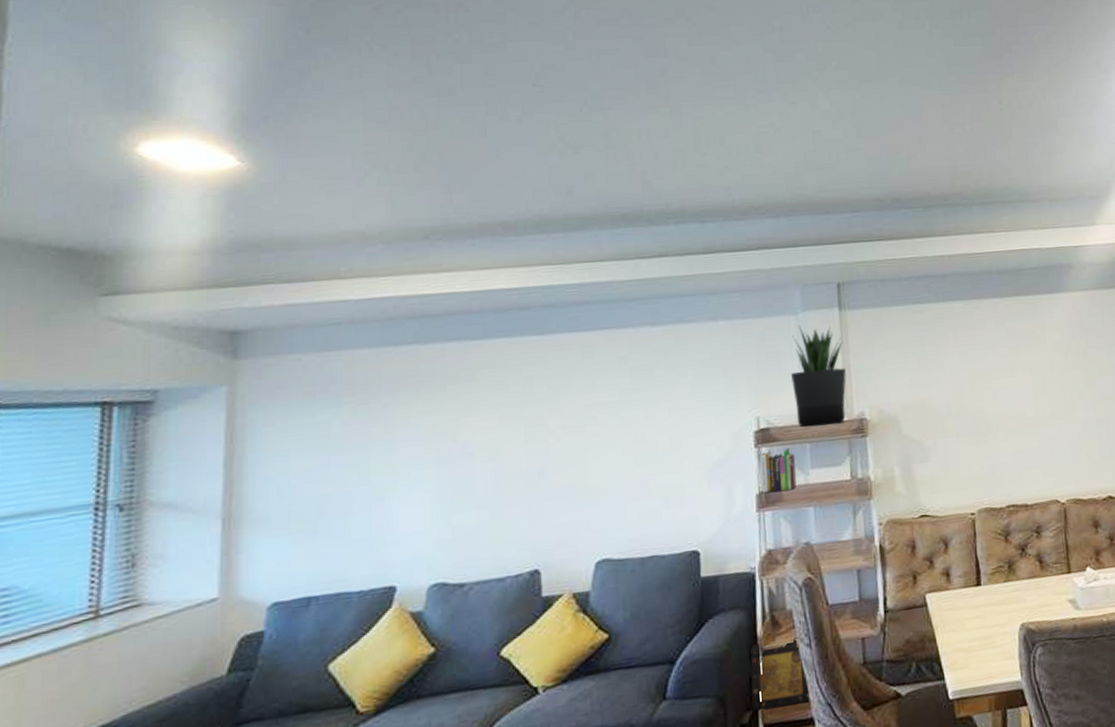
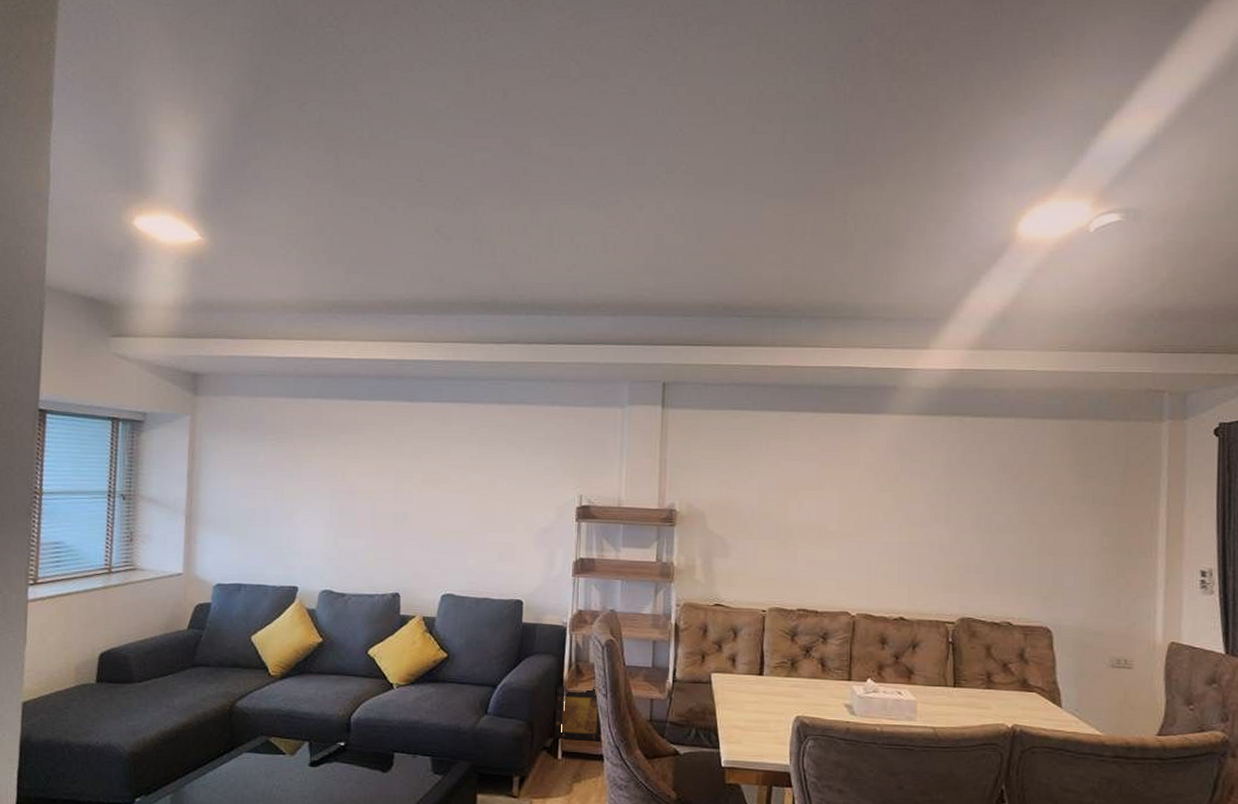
books: present [759,448,797,493] -> none [578,526,610,563]
planter: present [791,325,846,427] -> none [613,418,662,511]

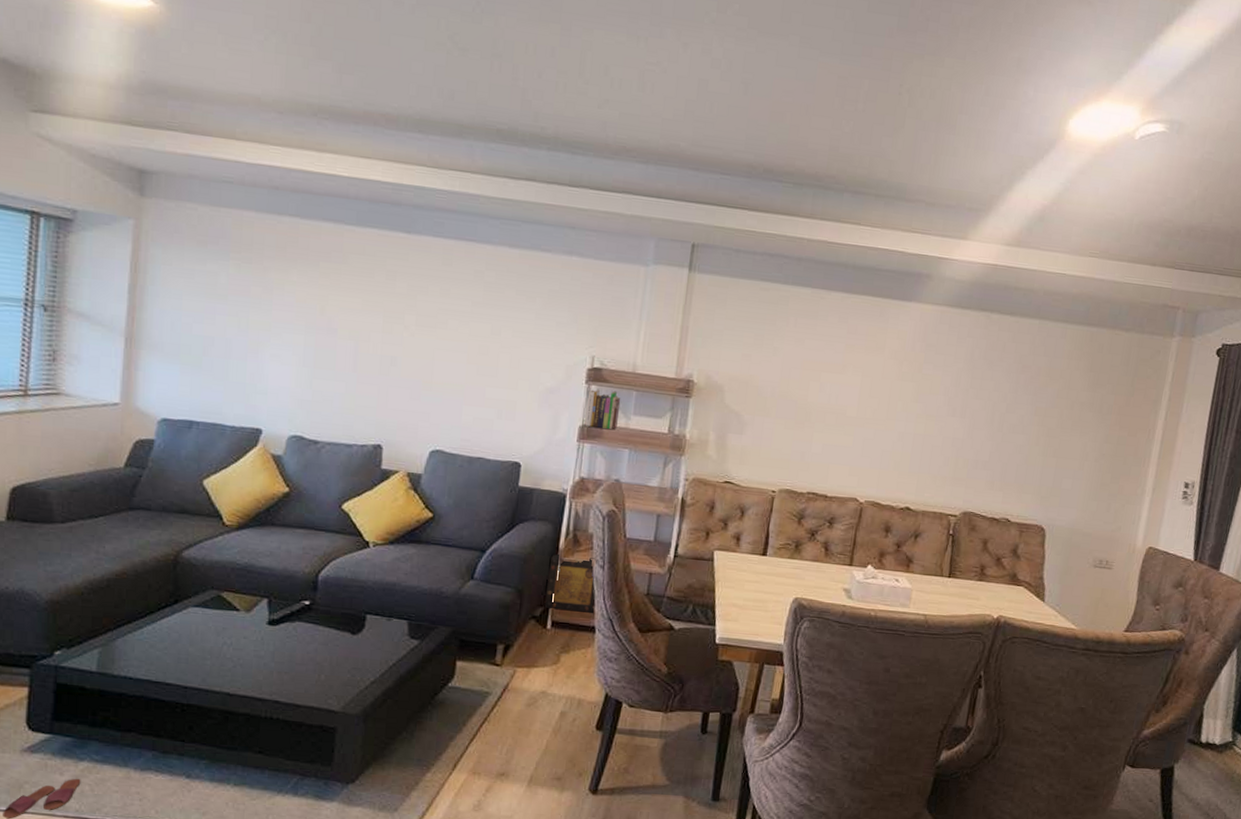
books: none [578,526,610,563] -> present [584,389,621,430]

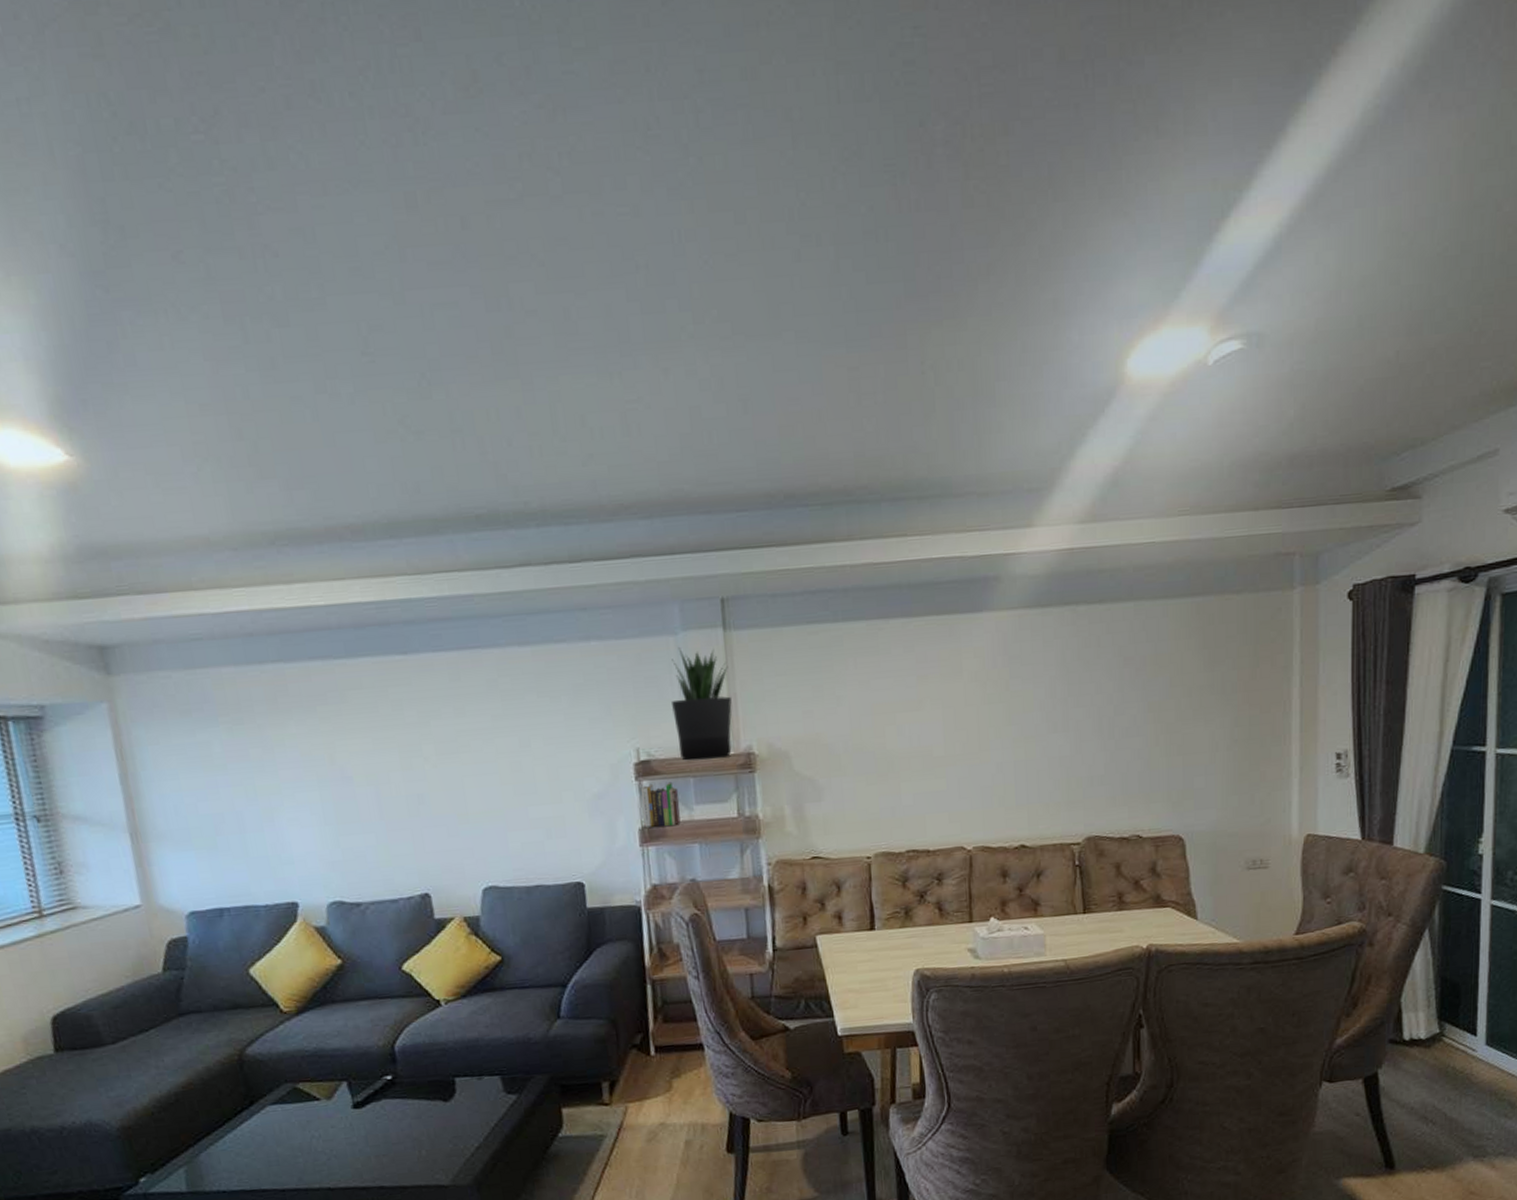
decorative box: present [544,553,595,613] -> none [638,969,698,1034]
planter: none [629,277,686,380] -> present [672,647,732,760]

